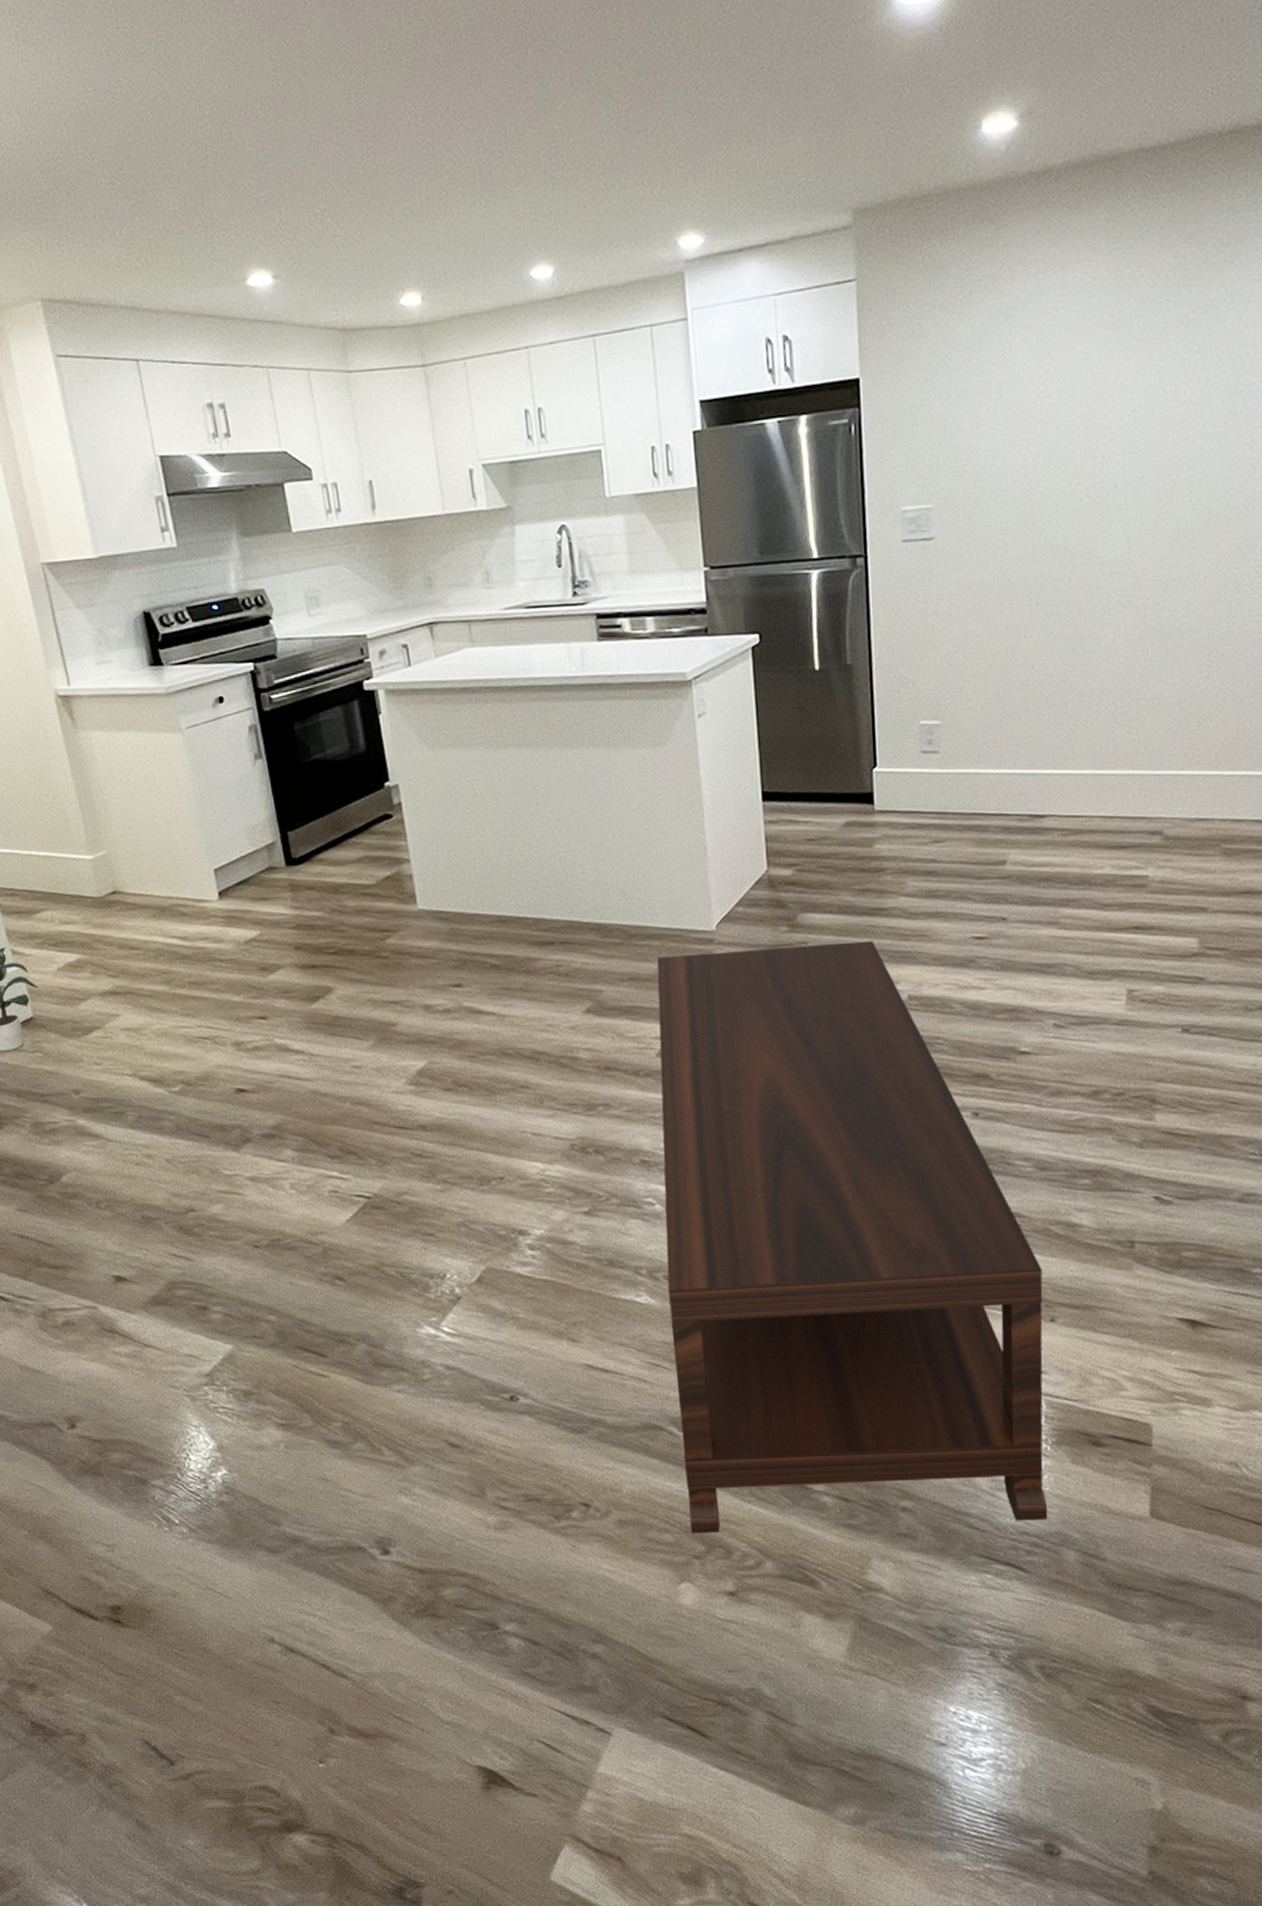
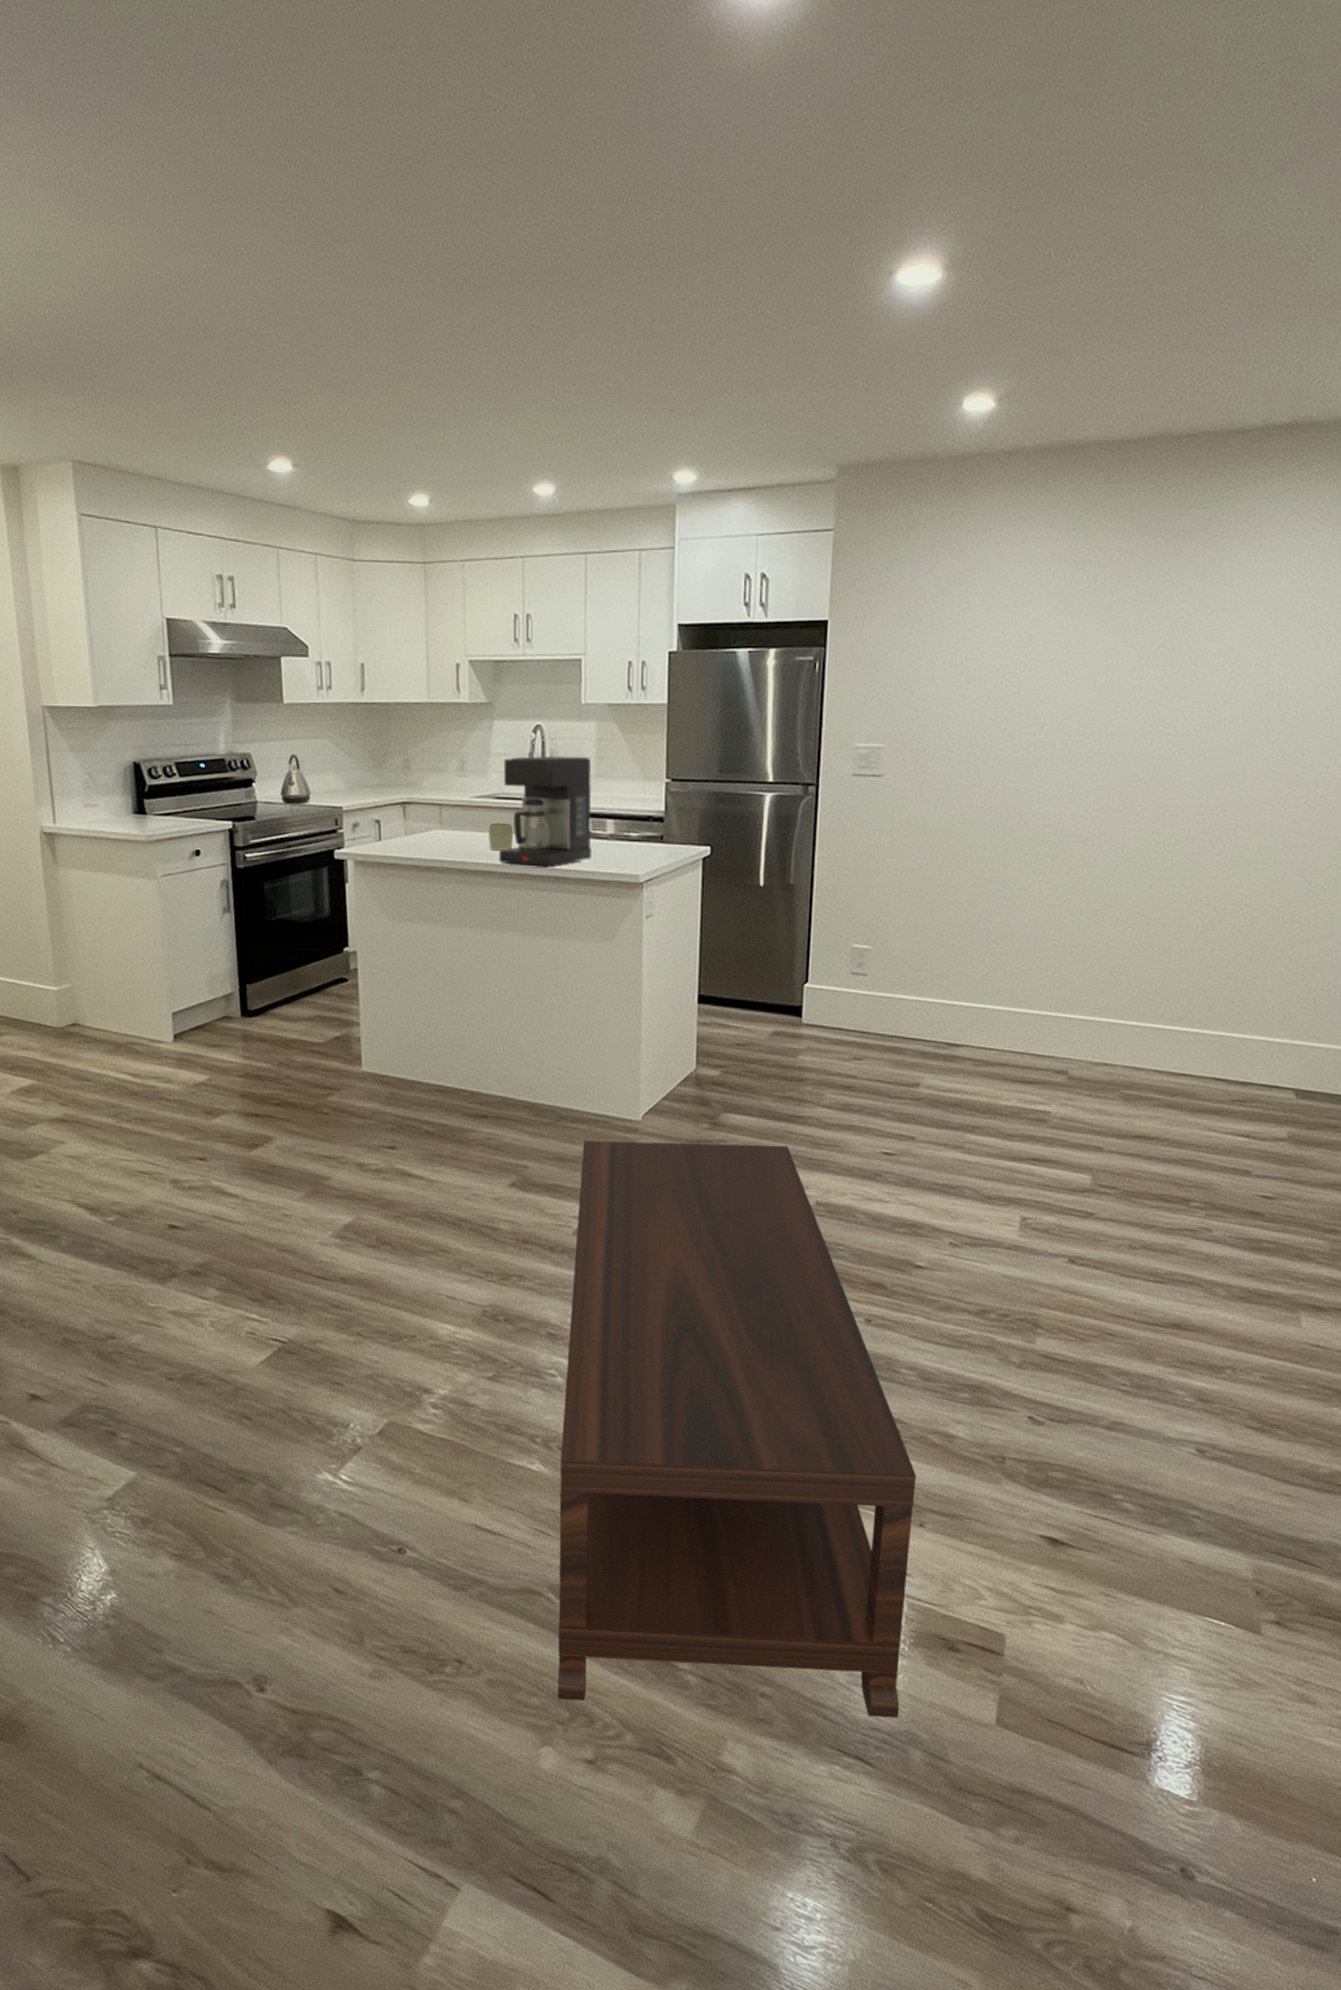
kettle: none [299,584,333,638] -> present [280,754,312,804]
mug: none [522,632,550,664] -> present [488,822,513,851]
coffee maker: none [530,553,634,676] -> present [499,756,592,867]

